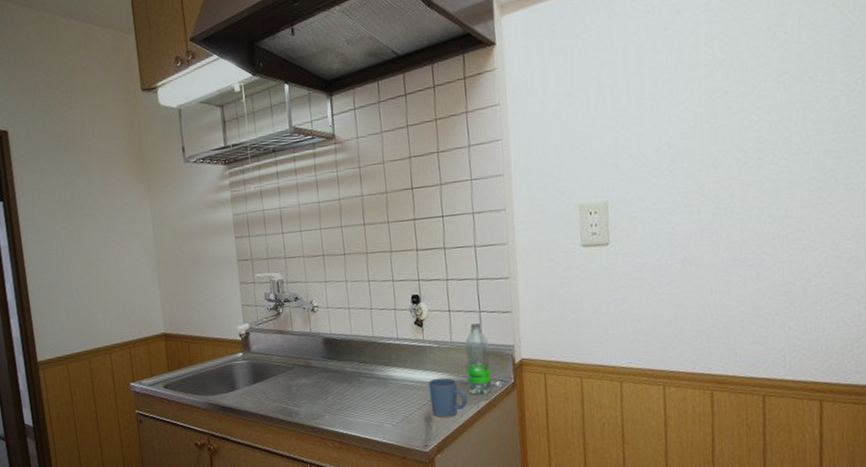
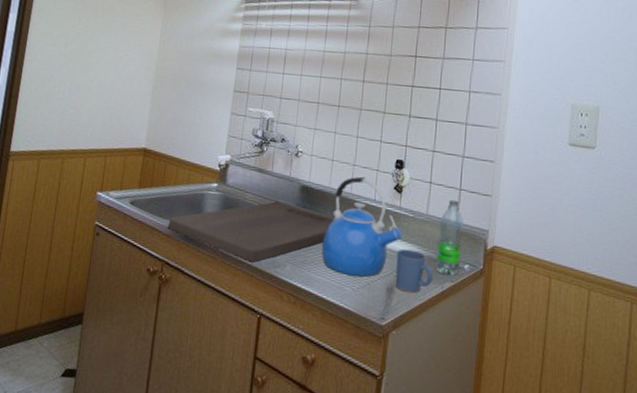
cutting board: none [204,357,364,419] -> present [167,201,336,263]
kettle: none [354,318,431,413] -> present [321,176,403,277]

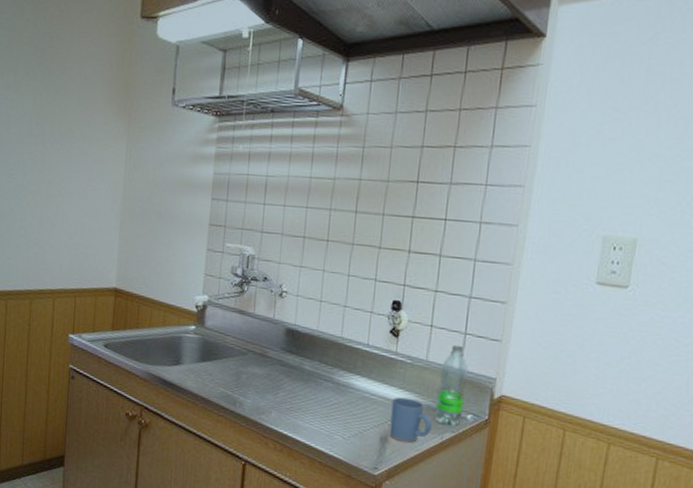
cutting board: present [167,201,336,263] -> none [144,345,325,409]
kettle: present [321,176,403,277] -> none [309,319,399,426]

